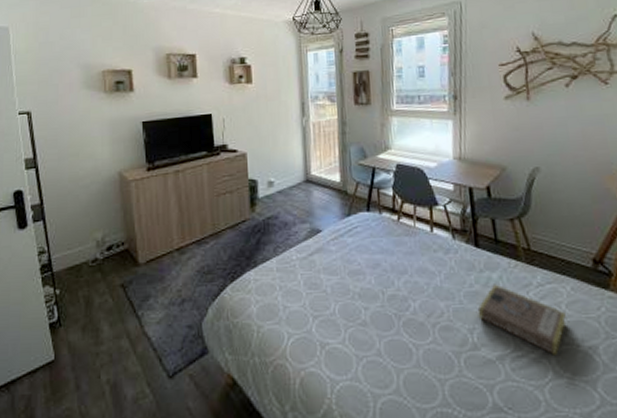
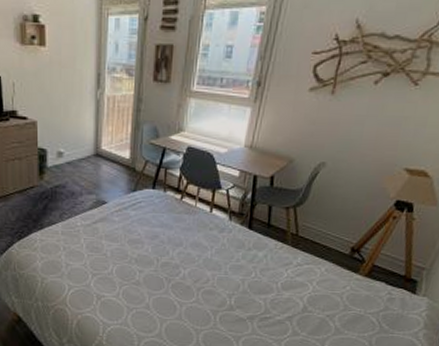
book: present [478,284,566,355] -> none [239,261,315,319]

